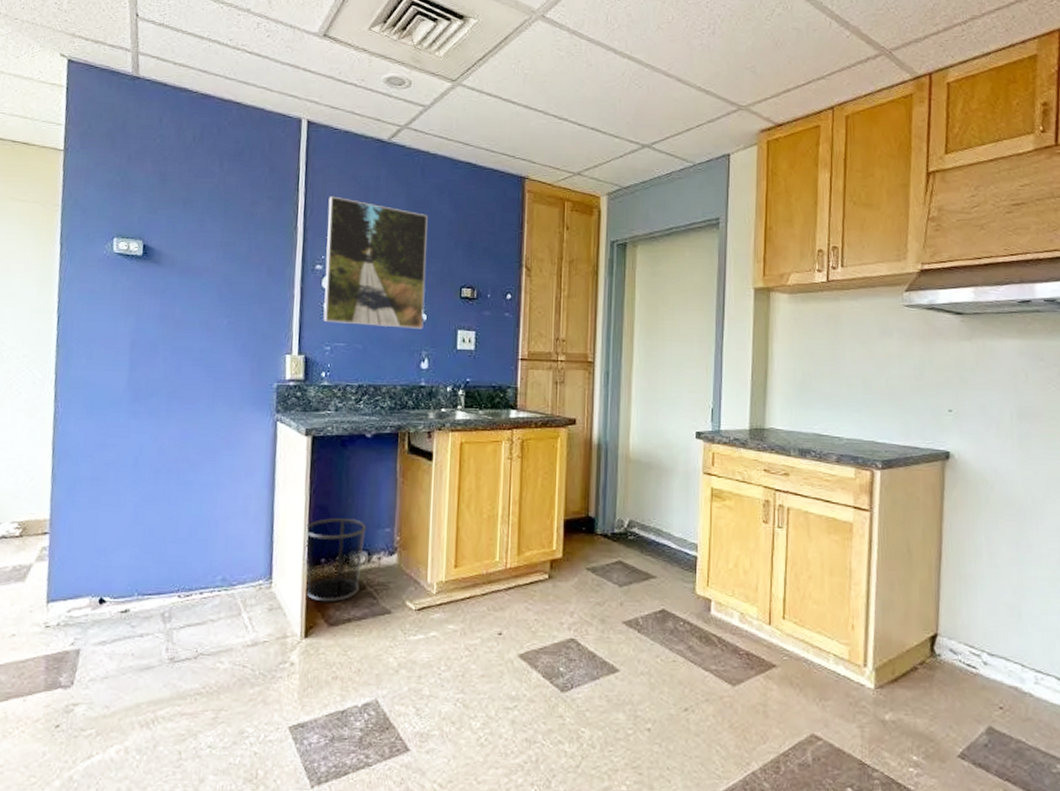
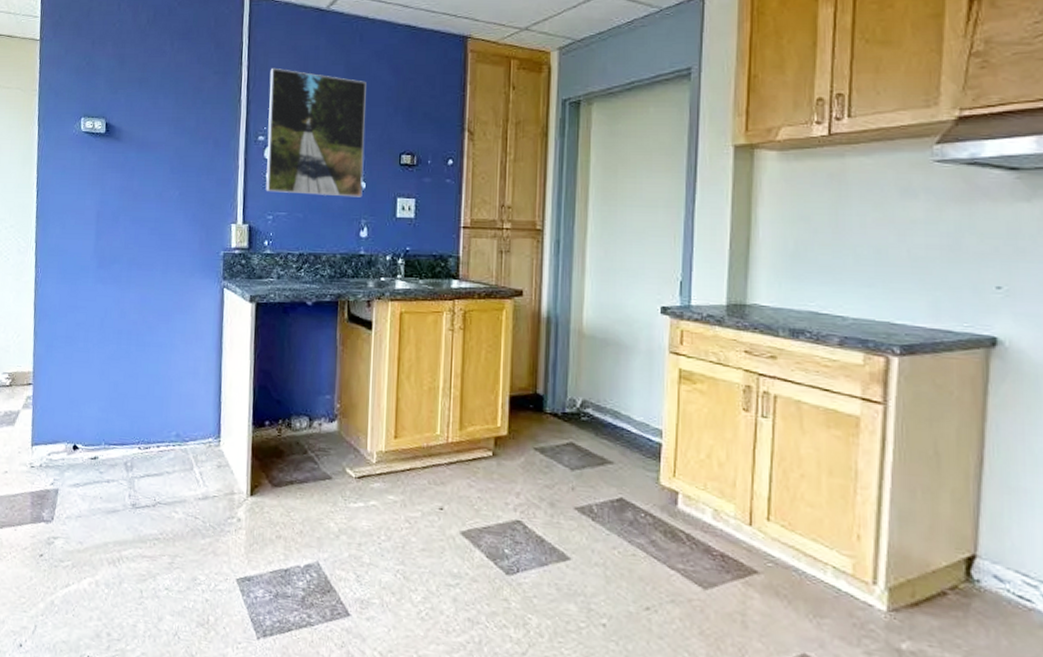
waste bin: present [305,518,367,602] -> none [250,382,308,464]

